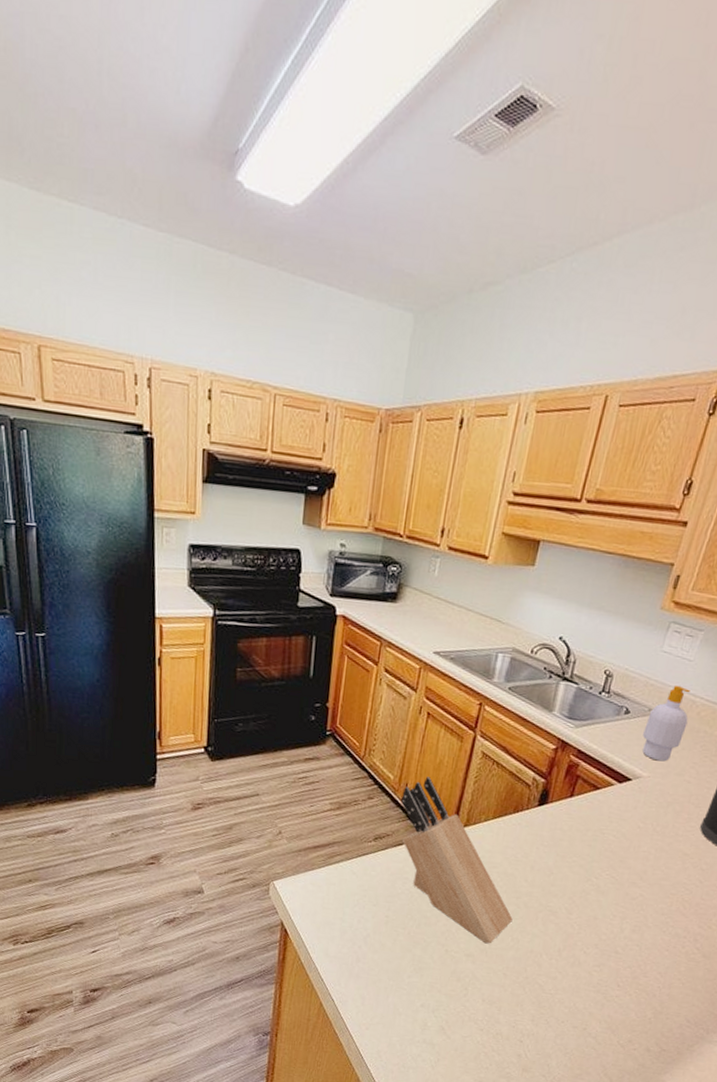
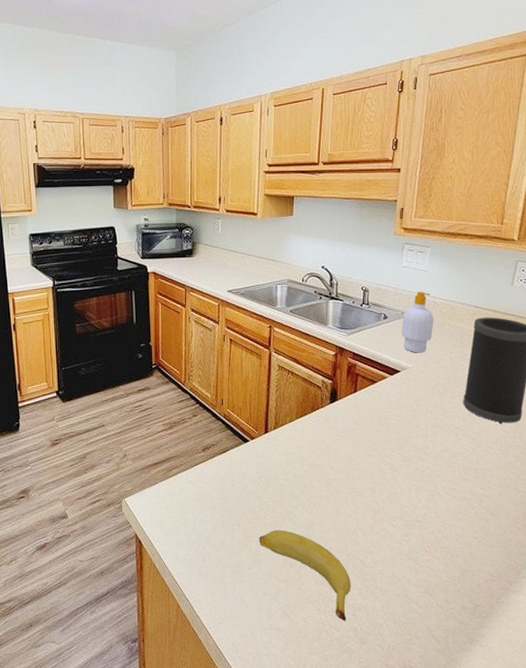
knife block: present [401,777,513,944] -> none [220,391,327,529]
banana: none [425,939,525,1046] -> present [259,530,352,621]

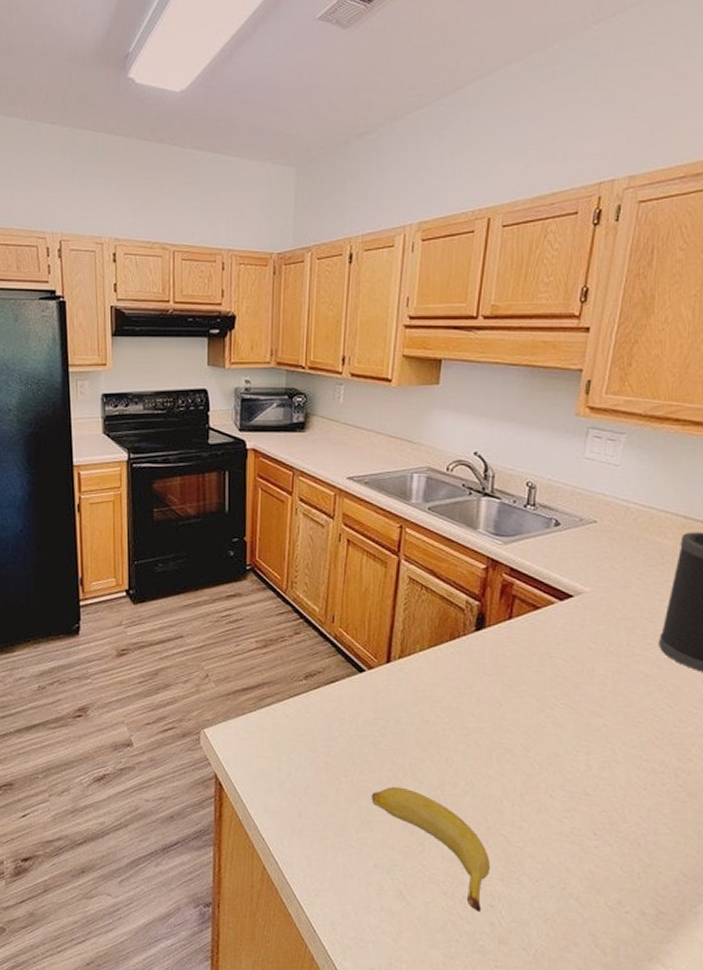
soap bottle: present [401,291,434,353] -> none [578,491,625,574]

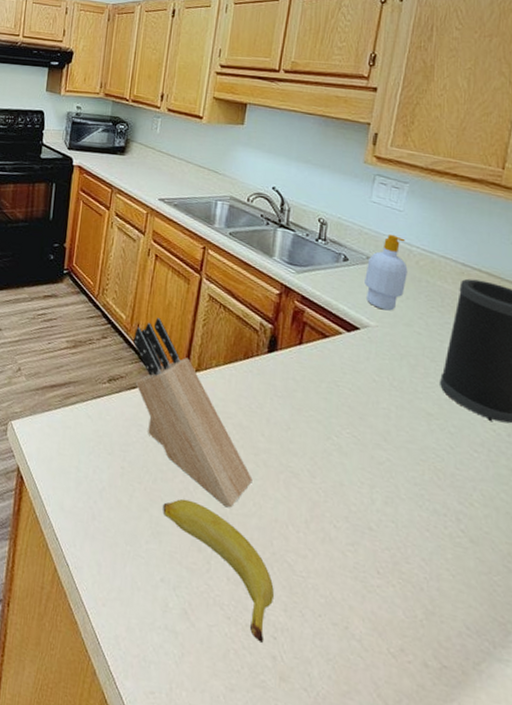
knife block: none [329,607,464,790] -> present [133,318,253,508]
soap bottle: none [578,491,625,574] -> present [365,234,408,311]

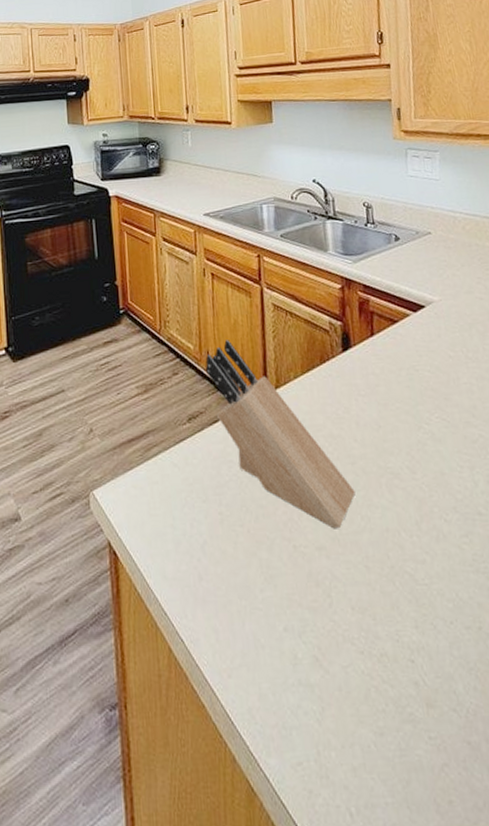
banana: present [163,499,275,643] -> none [270,531,403,670]
soap bottle: present [365,234,408,311] -> none [418,204,458,282]

